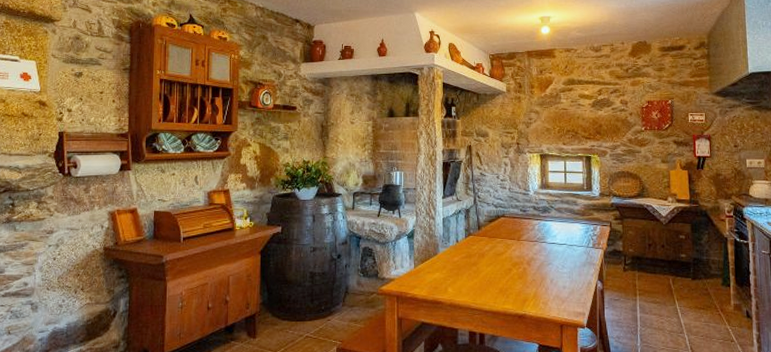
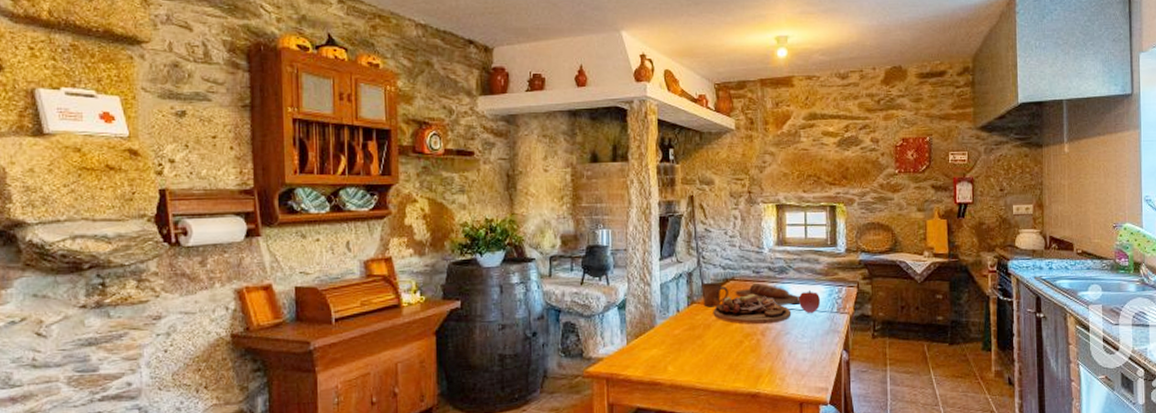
mug: none [477,218,499,239] -> present [701,282,728,307]
food platter: none [486,228,553,256] -> present [713,293,792,325]
bread loaf: none [505,220,561,241] -> present [735,283,800,307]
fruit: none [560,228,579,248] -> present [799,291,821,314]

